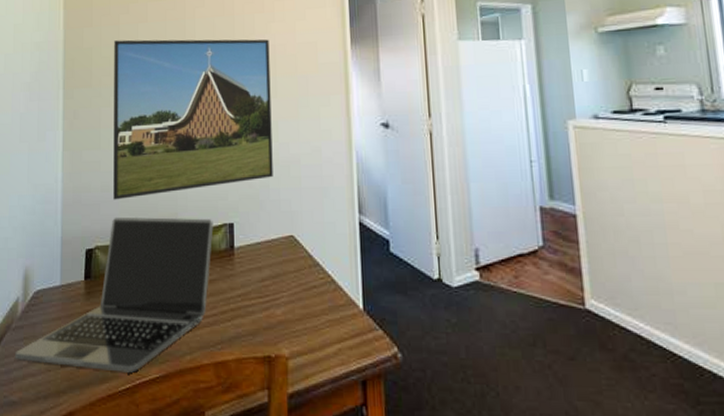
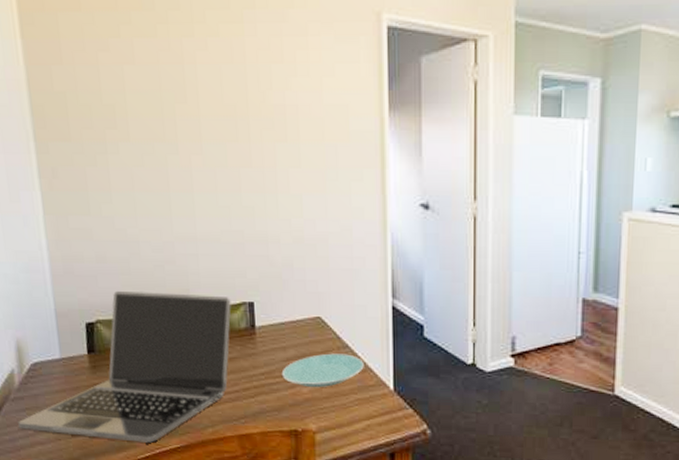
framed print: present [113,39,273,200] -> none [94,85,298,273]
plate: none [257,272,334,309] -> present [281,353,364,388]

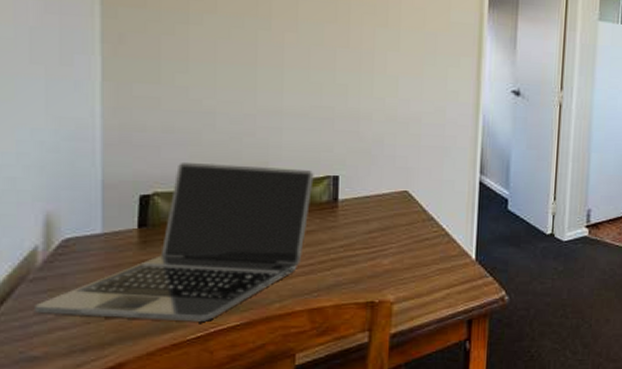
plate: present [281,353,364,388] -> none [362,225,448,259]

